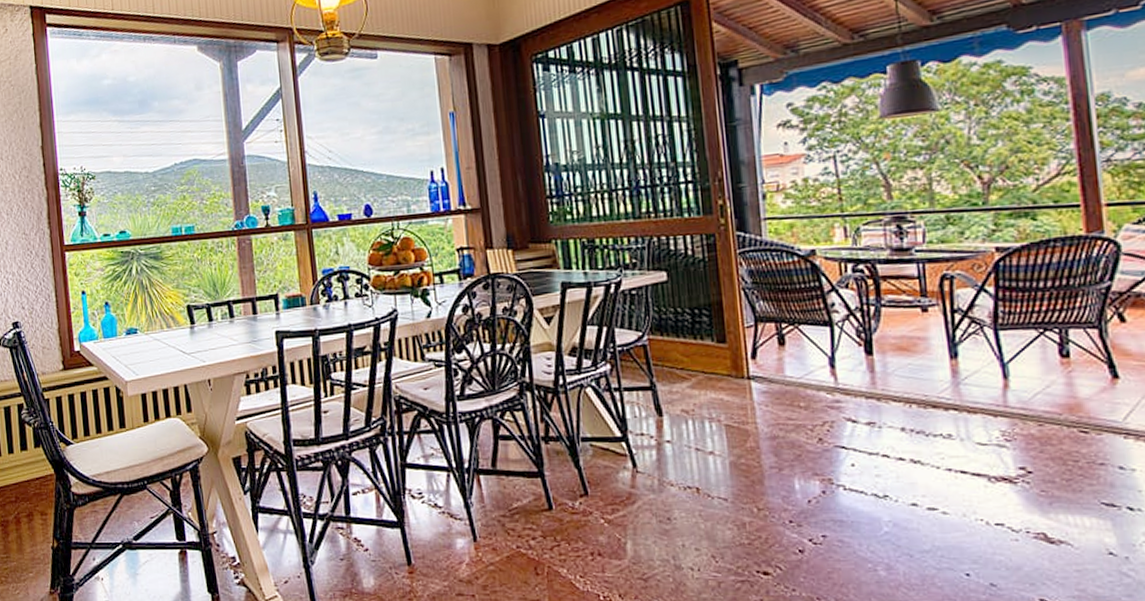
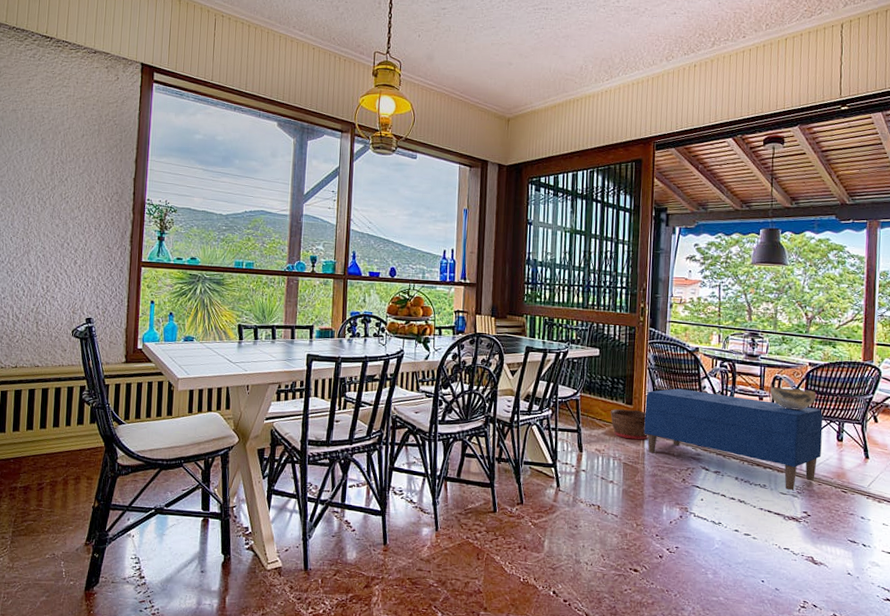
basket: none [695,349,758,391] -> present [610,408,649,440]
bench: none [745,310,1036,439] -> present [644,388,823,491]
decorative bowl: none [938,287,1016,321] -> present [770,387,817,410]

